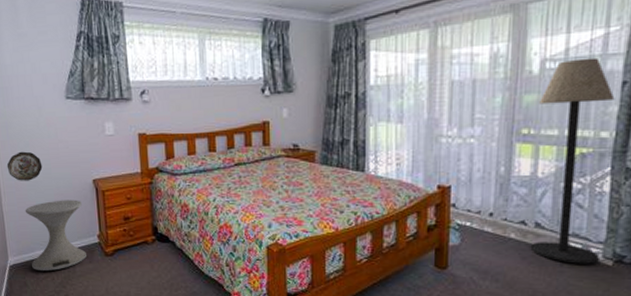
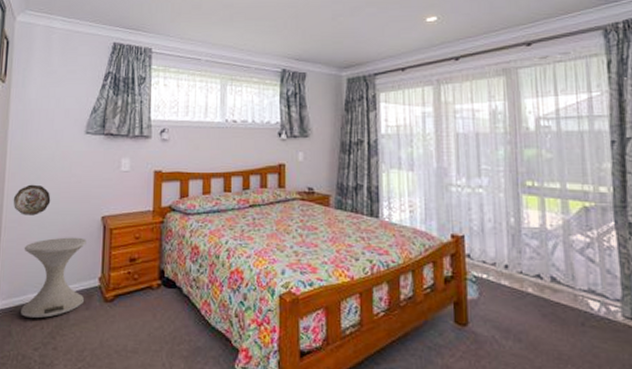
floor lamp: present [530,57,615,264] -> none [539,118,619,324]

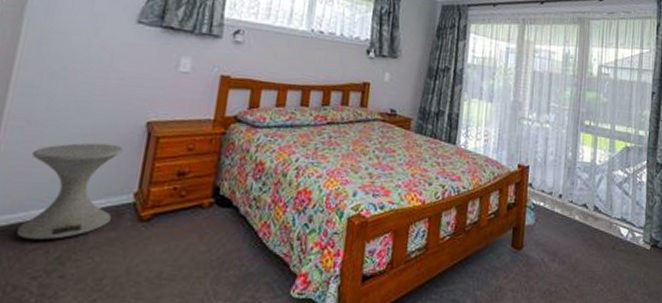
decorative plate: present [13,184,51,216] -> none [22,75,80,114]

